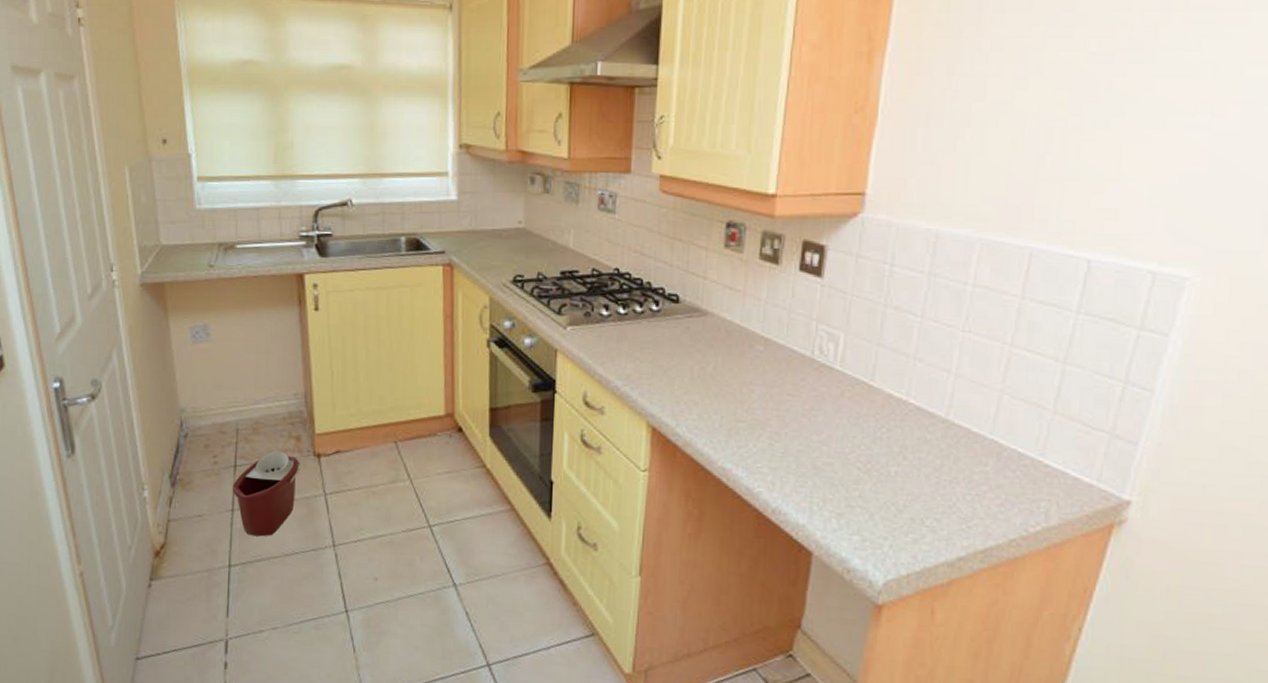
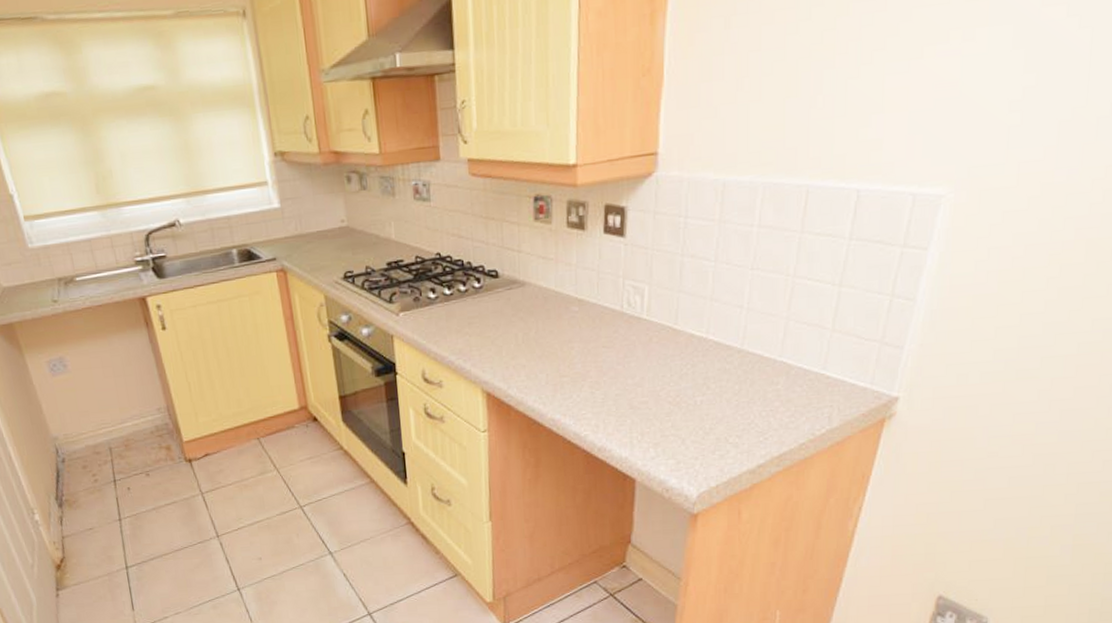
bucket: present [232,451,301,537] -> none [115,462,176,539]

